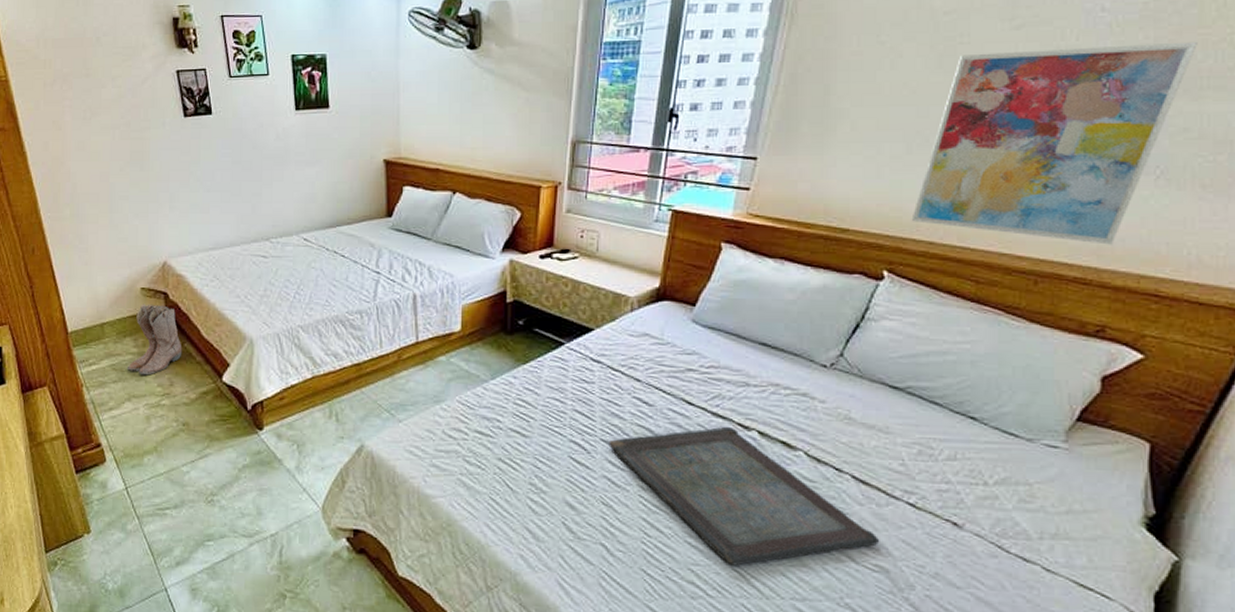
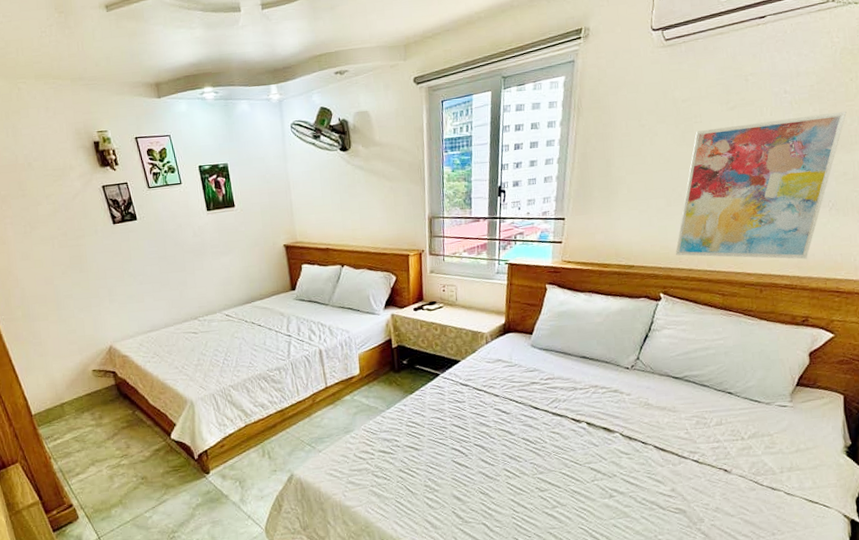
boots: present [126,304,183,375] -> none [87,382,134,443]
serving tray: present [608,426,880,566] -> none [480,421,678,525]

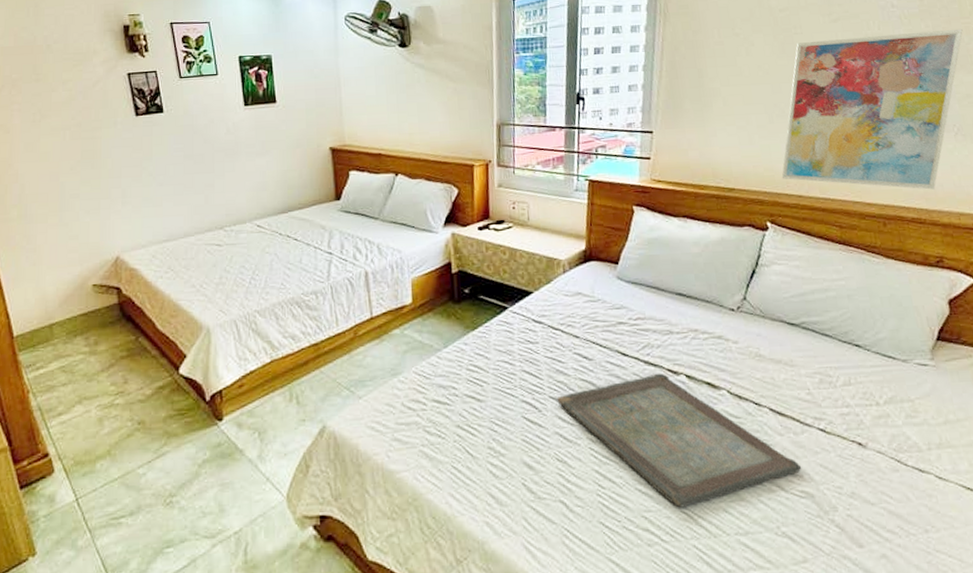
serving tray: none [480,421,678,525] -> present [557,373,802,508]

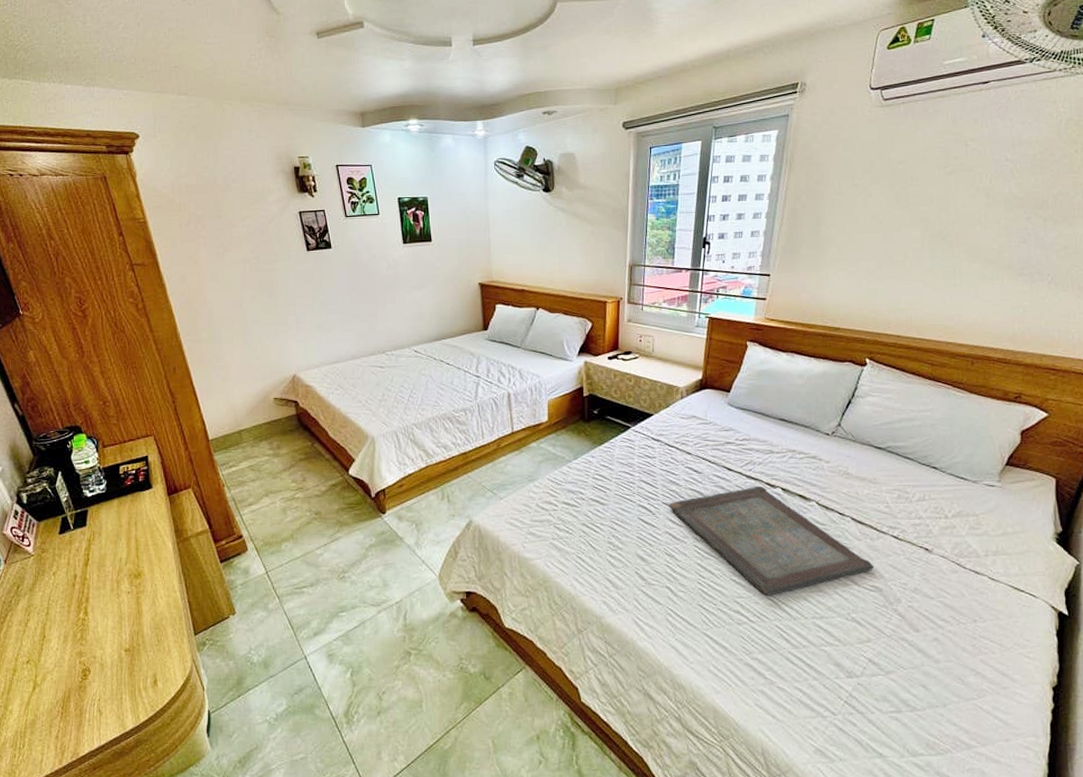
wall art: present [781,28,963,190] -> none [884,183,1070,333]

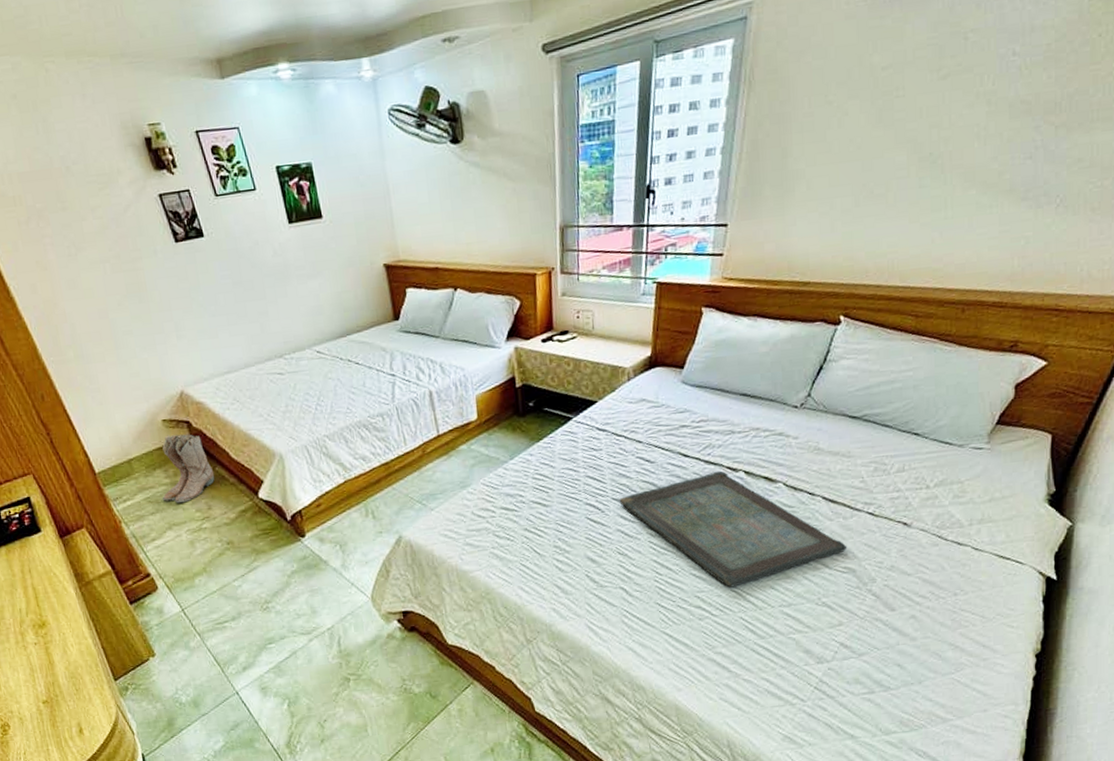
boots: none [263,411,313,473] -> present [162,434,215,504]

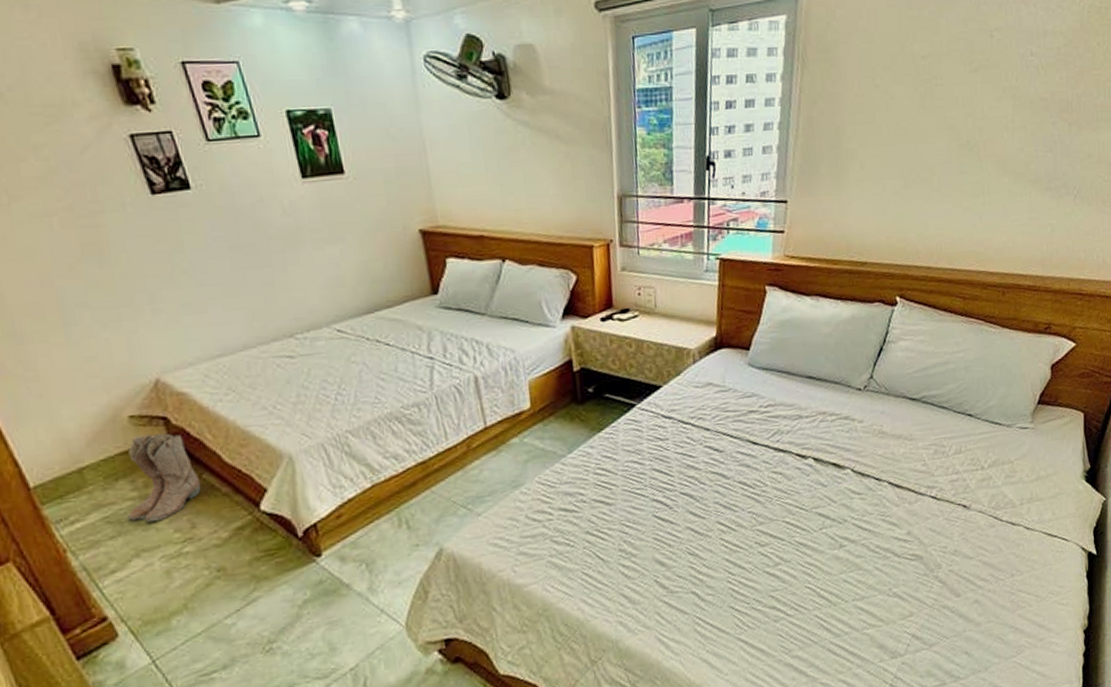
serving tray: present [619,470,847,588] -> none [688,458,914,584]

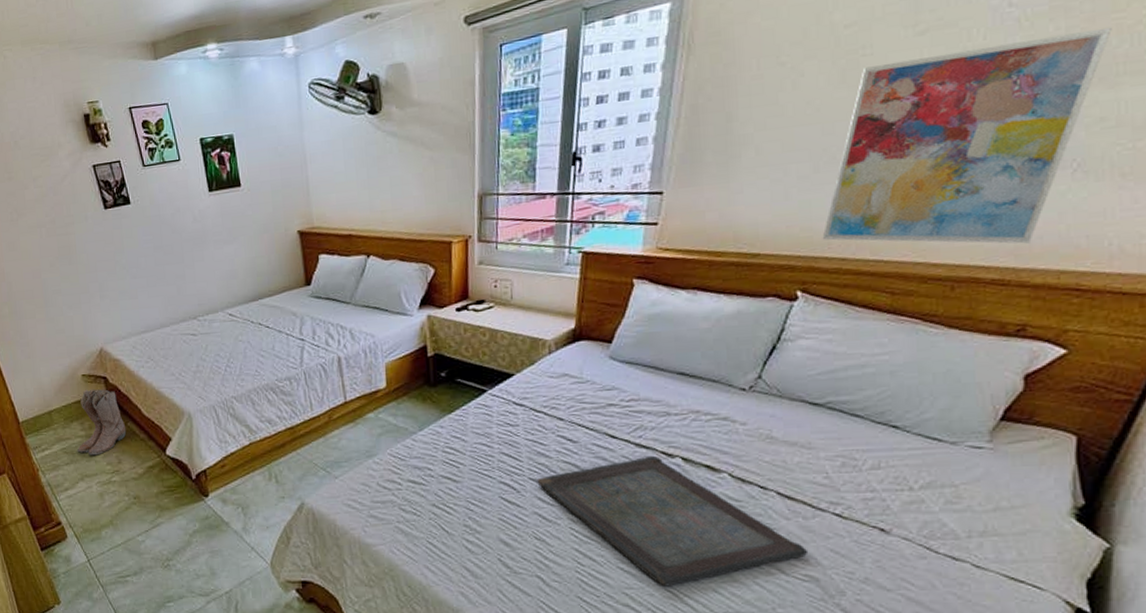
serving tray: none [688,458,914,584] -> present [537,455,809,587]
wall art: none [913,81,1093,256] -> present [822,27,1112,244]

